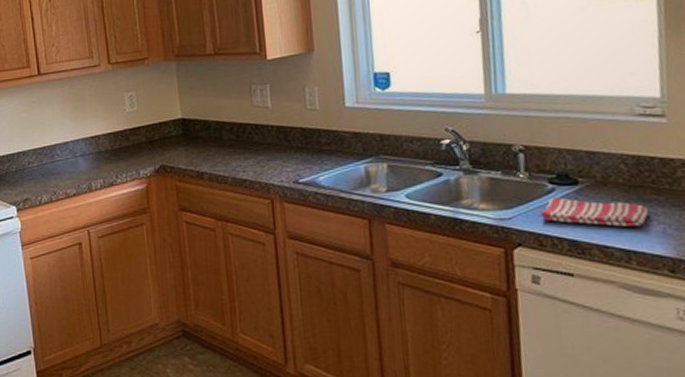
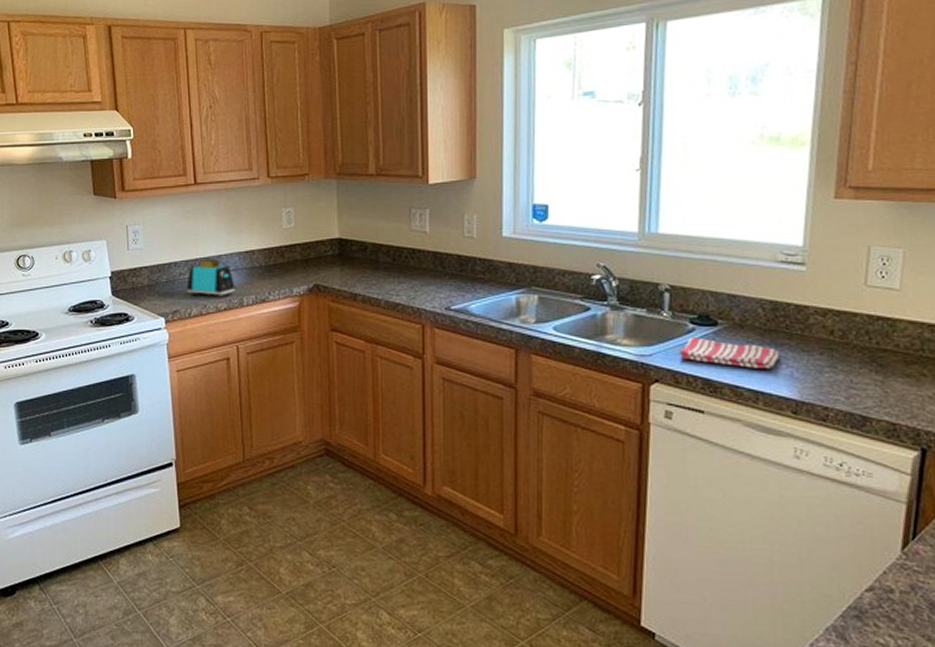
toaster: none [35,146,83,184] -> present [186,259,235,298]

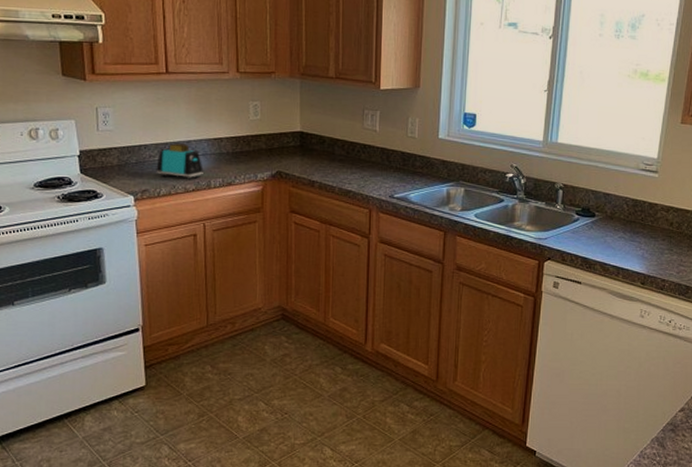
dish towel: present [680,336,780,369] -> none [567,224,636,250]

